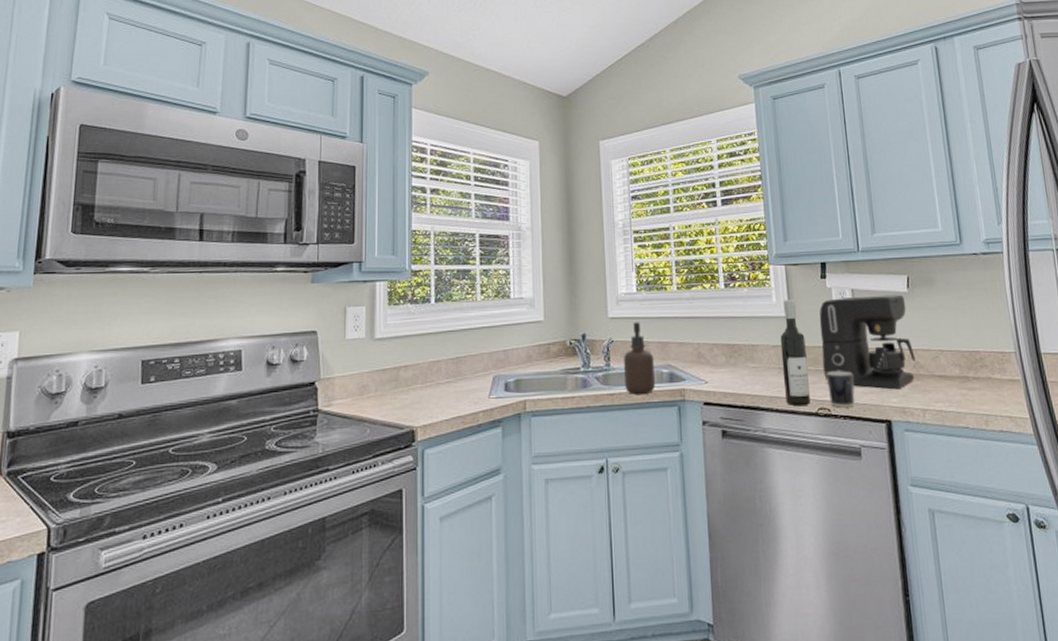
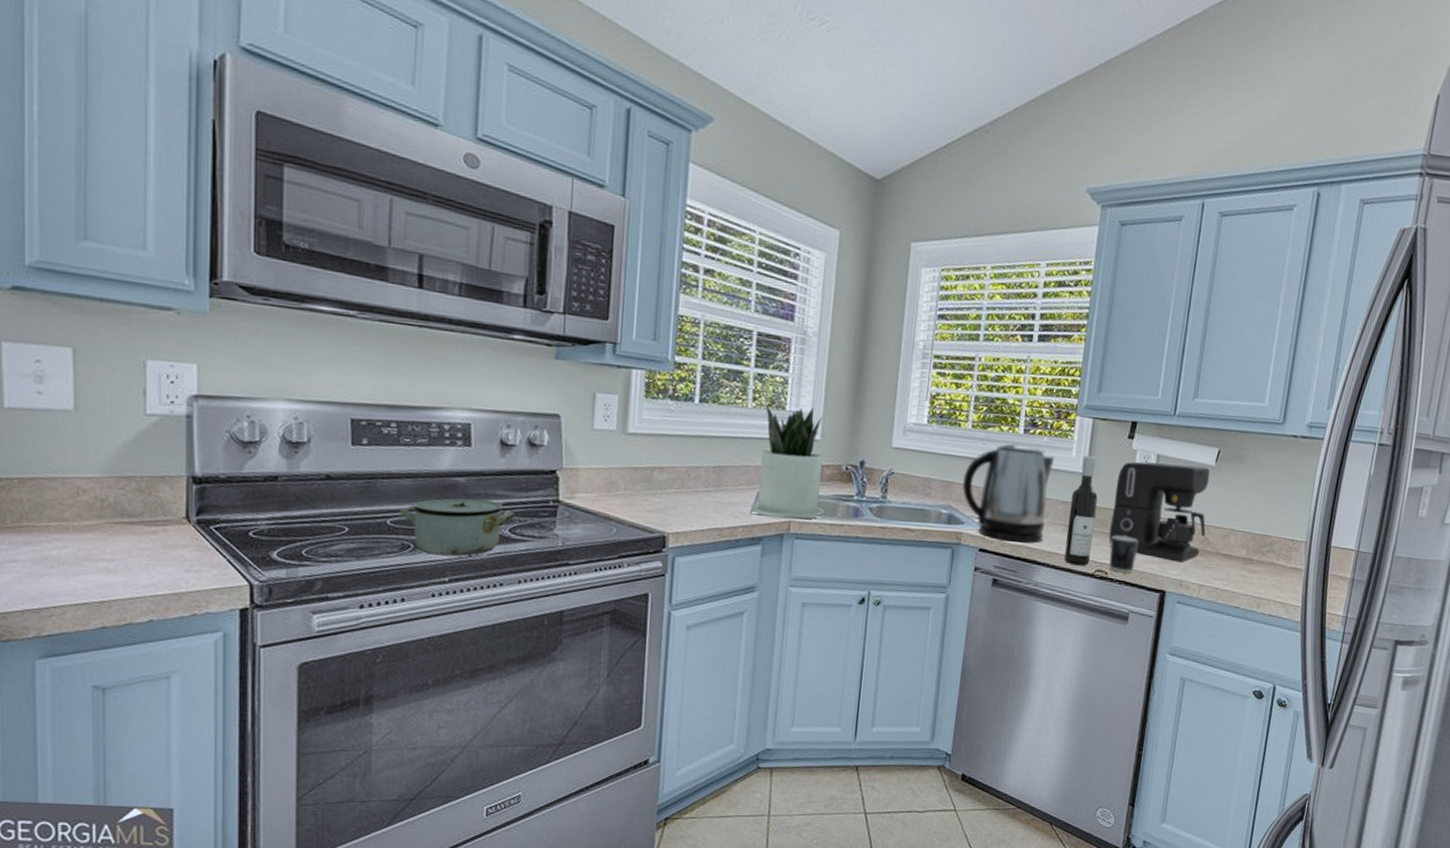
cooking pot: none [179,417,280,477] -> present [399,498,515,556]
planter: none [489,293,556,400] -> present [751,405,825,521]
soap dispenser: present [623,322,655,394] -> none [899,456,935,532]
kettle: none [677,298,762,393] -> present [962,443,1055,544]

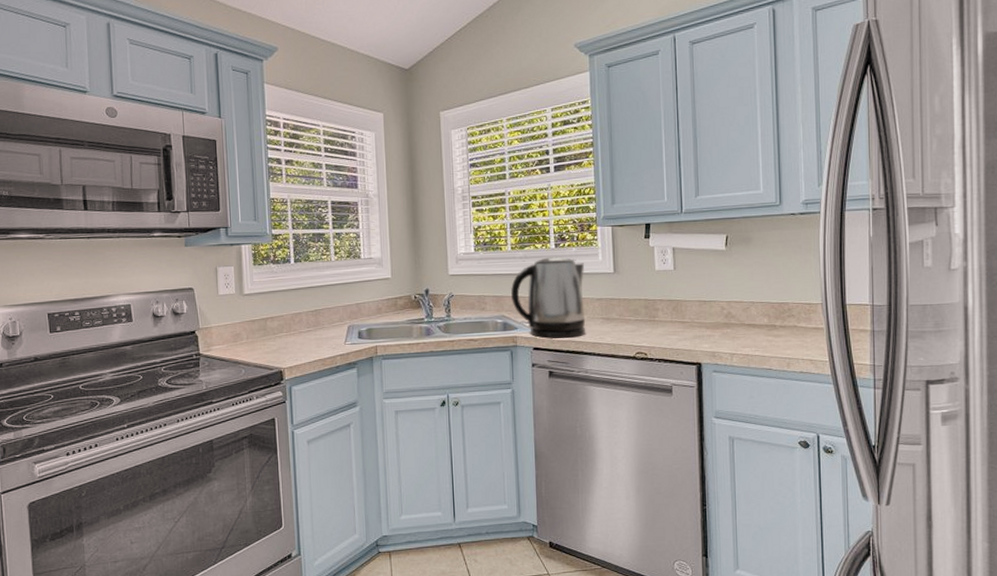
cooking pot: present [399,498,515,556] -> none [87,360,169,408]
planter: present [751,405,825,521] -> none [344,254,403,346]
bottle: present [1064,455,1098,566] -> none [604,258,629,351]
coffee maker: present [1109,461,1210,561] -> none [641,252,728,336]
mug: present [1109,535,1140,573] -> none [644,320,671,352]

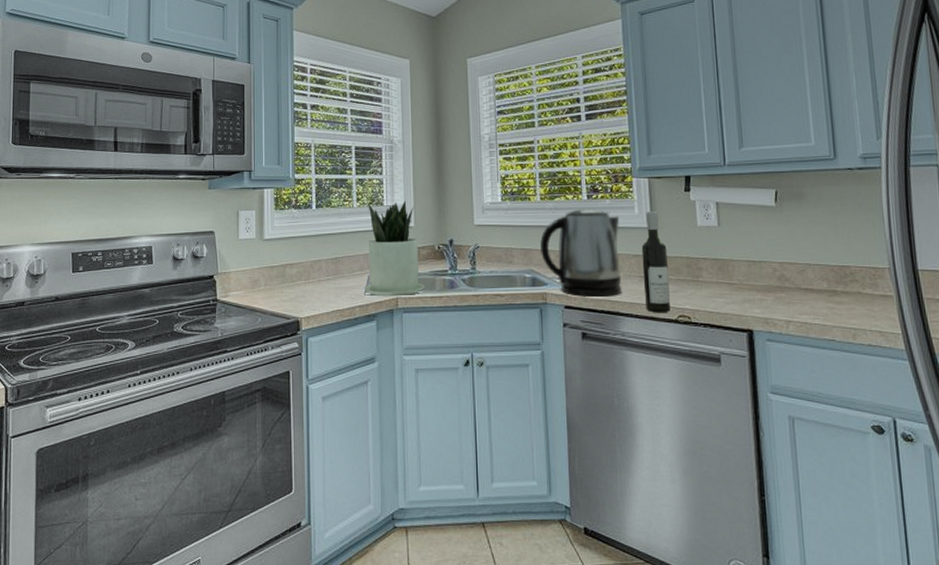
planter: none [344,254,403,346] -> present [364,201,425,297]
bottle: none [604,258,629,351] -> present [641,211,670,313]

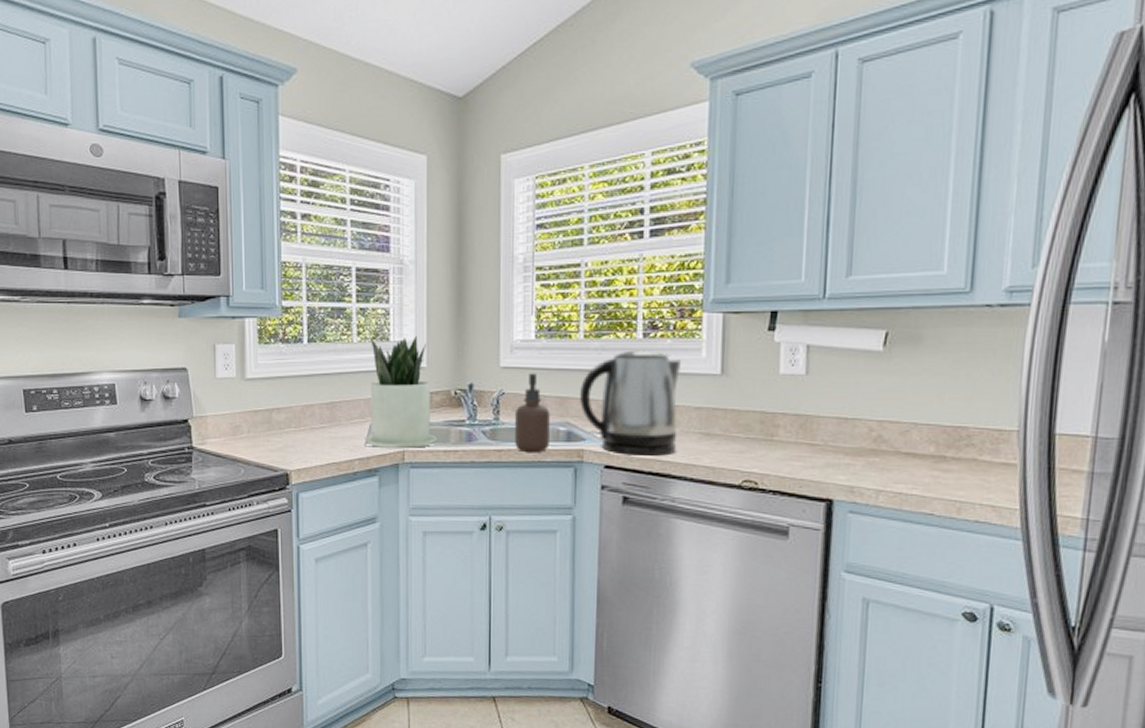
soap dispenser: none [488,229,518,296] -> present [514,373,550,452]
bottle: present [641,211,670,313] -> none [703,355,737,477]

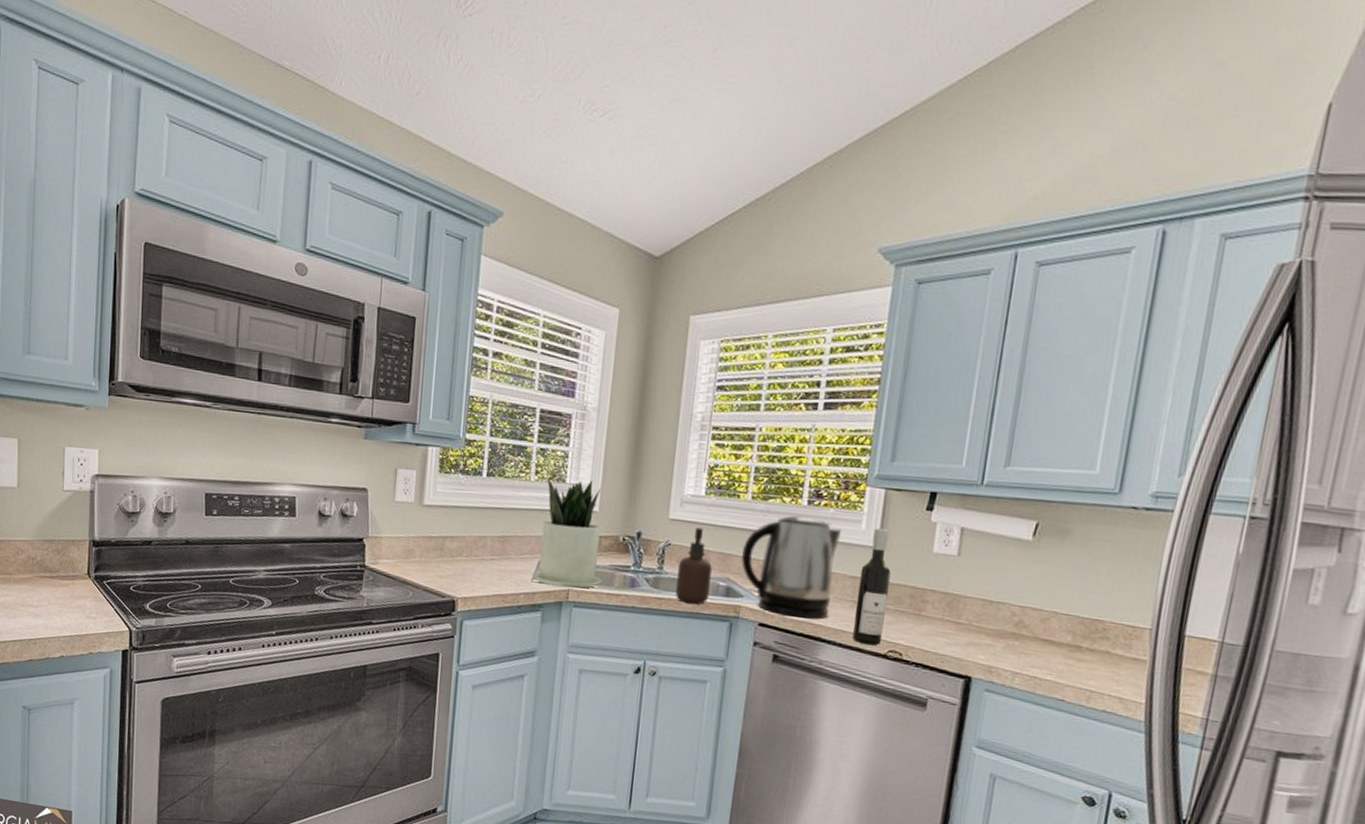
bottle: none [703,355,737,477] -> present [852,528,891,646]

